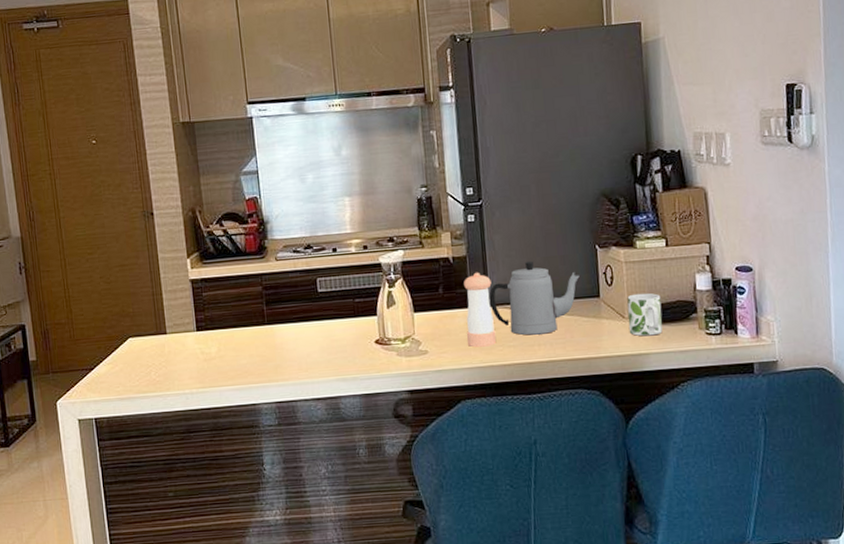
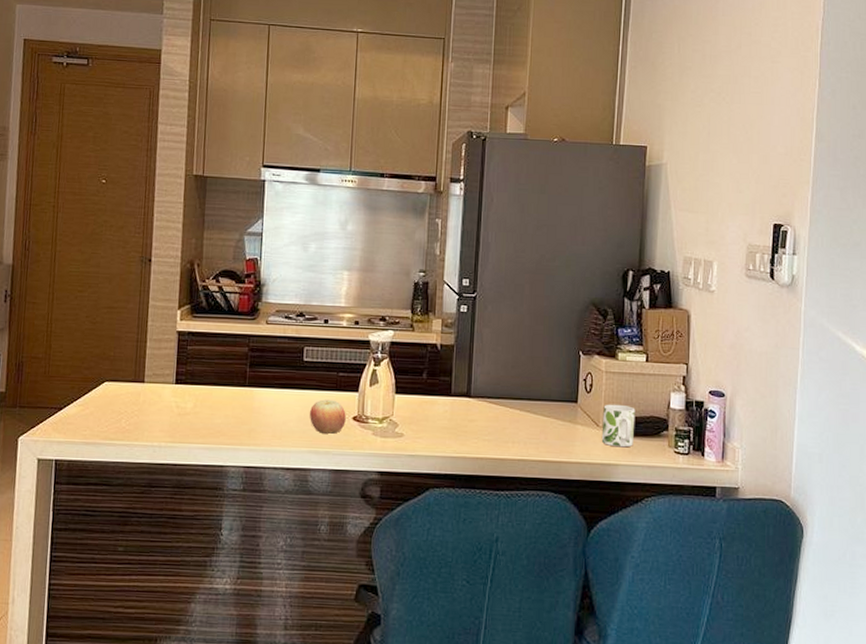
apple: none [332,326,369,361] -> present [310,399,346,434]
pepper shaker: present [464,272,497,348] -> none [443,362,475,438]
teapot: present [489,260,580,336] -> none [470,358,561,432]

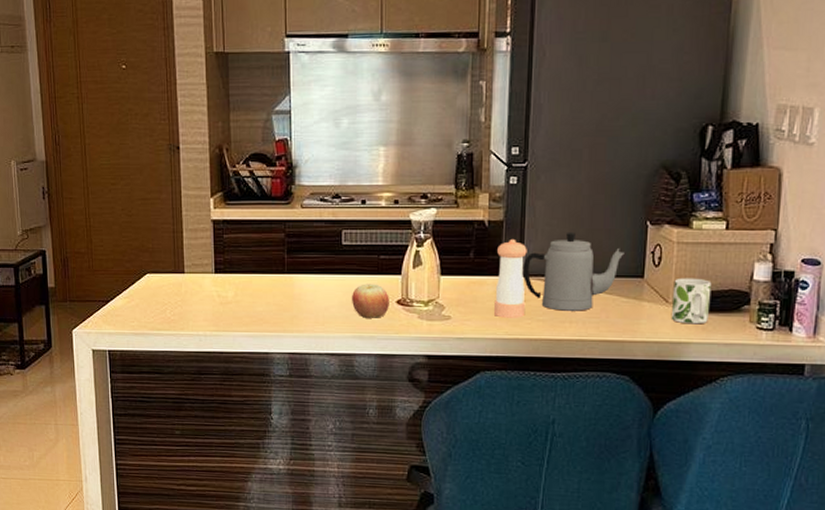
pepper shaker: none [443,362,475,438] -> present [493,238,527,318]
teapot: none [470,358,561,432] -> present [522,232,625,311]

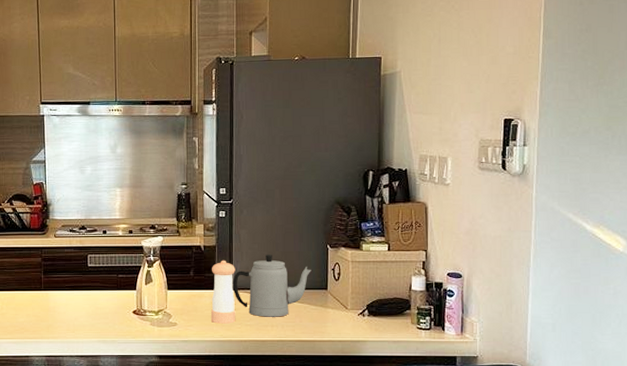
apple: present [352,283,389,318] -> none [97,298,127,326]
mug: present [671,278,712,325] -> none [350,289,380,326]

